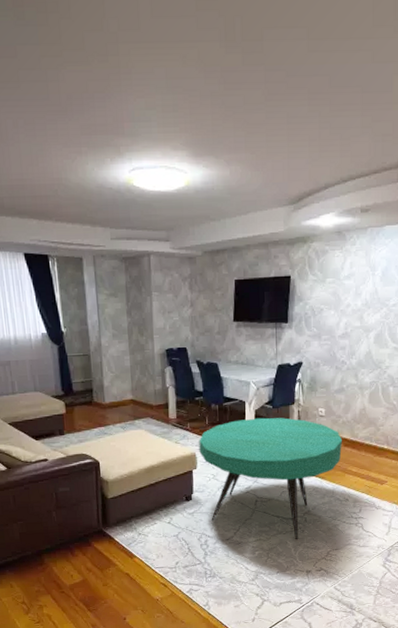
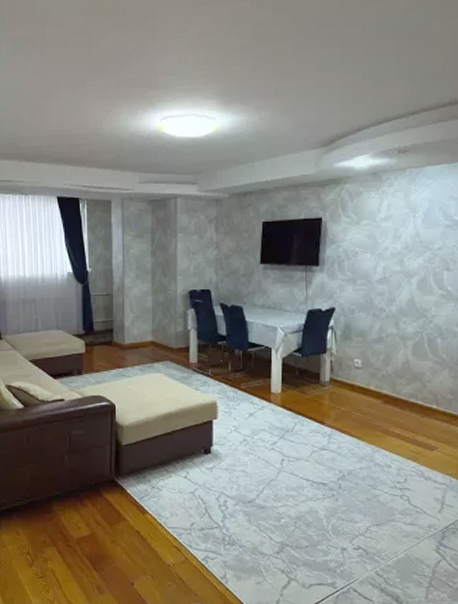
coffee table: present [199,417,343,540] -> none [220,366,383,510]

